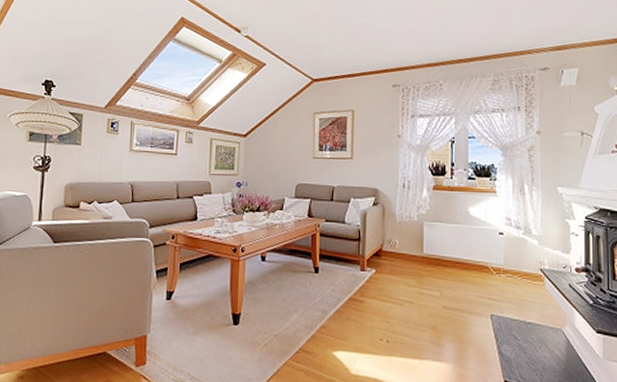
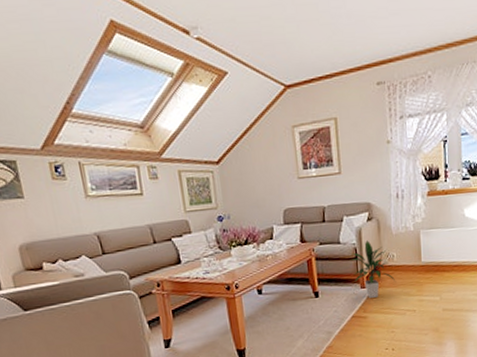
indoor plant: none [354,224,396,282] -> present [350,240,396,298]

